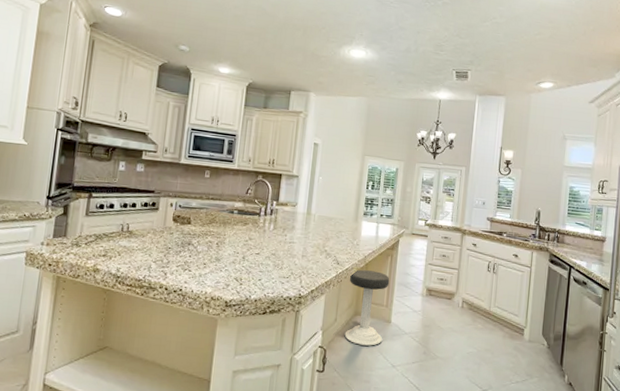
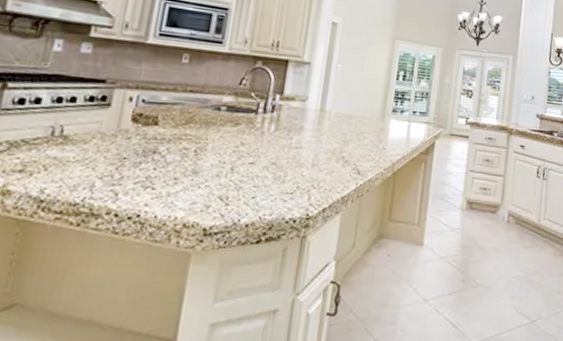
stool: present [344,270,390,346] -> none [364,180,423,277]

